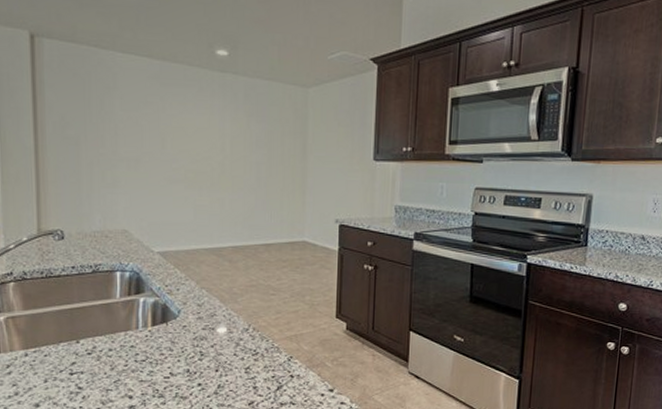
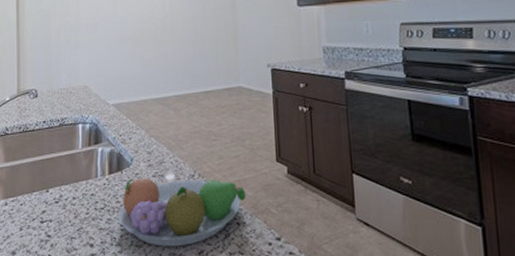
fruit bowl: none [162,330,302,398] -> present [119,177,246,247]

